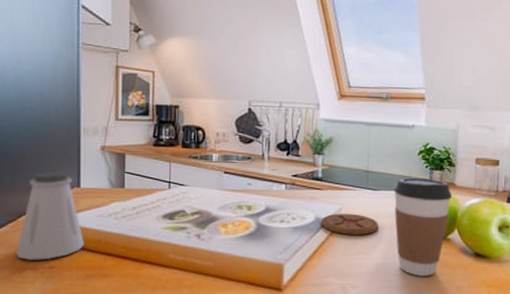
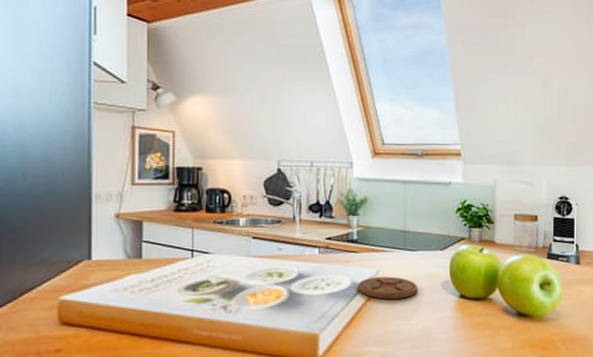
saltshaker: present [17,171,85,260] -> none [17,243,97,344]
coffee cup: present [394,178,452,276] -> none [432,237,492,340]

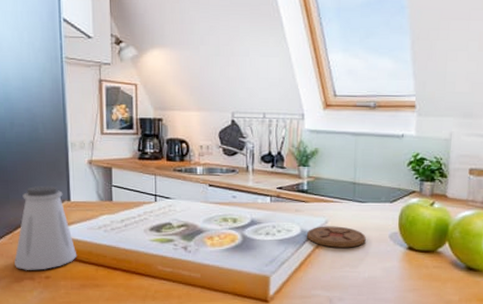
saltshaker: none [17,243,97,344] -> present [14,185,78,270]

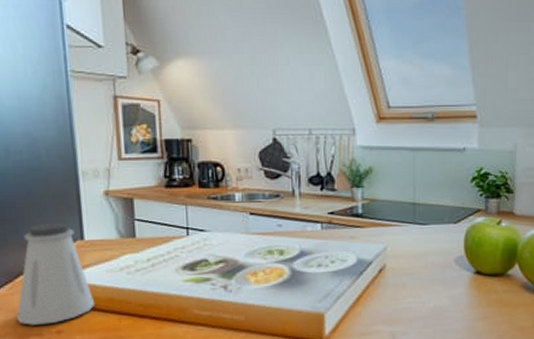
coaster: present [307,226,366,248] -> none [364,252,429,277]

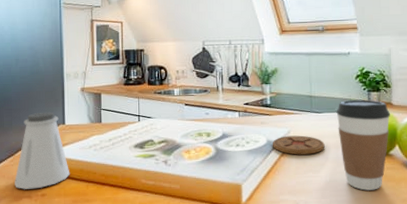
coaster: none [364,252,429,277] -> present [273,135,325,155]
coffee cup: none [445,208,511,318] -> present [336,100,390,191]

